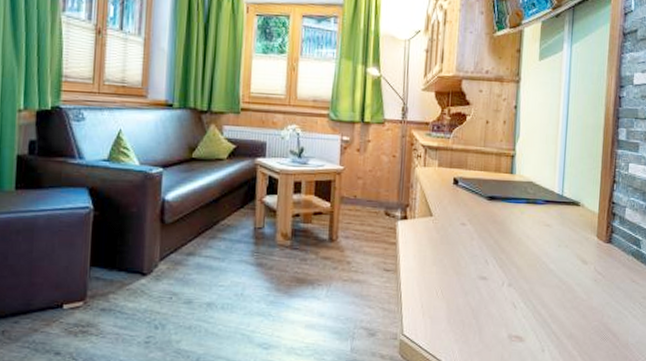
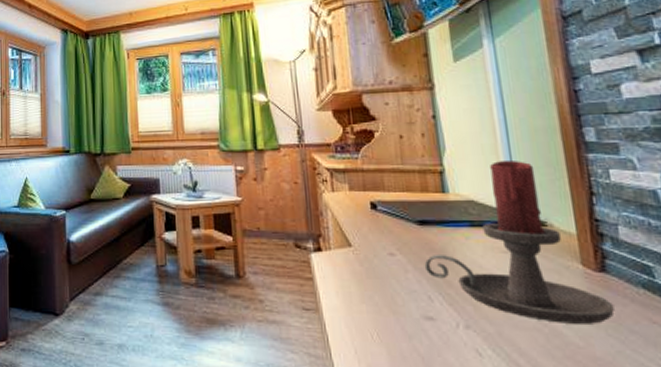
candle holder: none [486,149,611,283] -> present [424,159,615,324]

